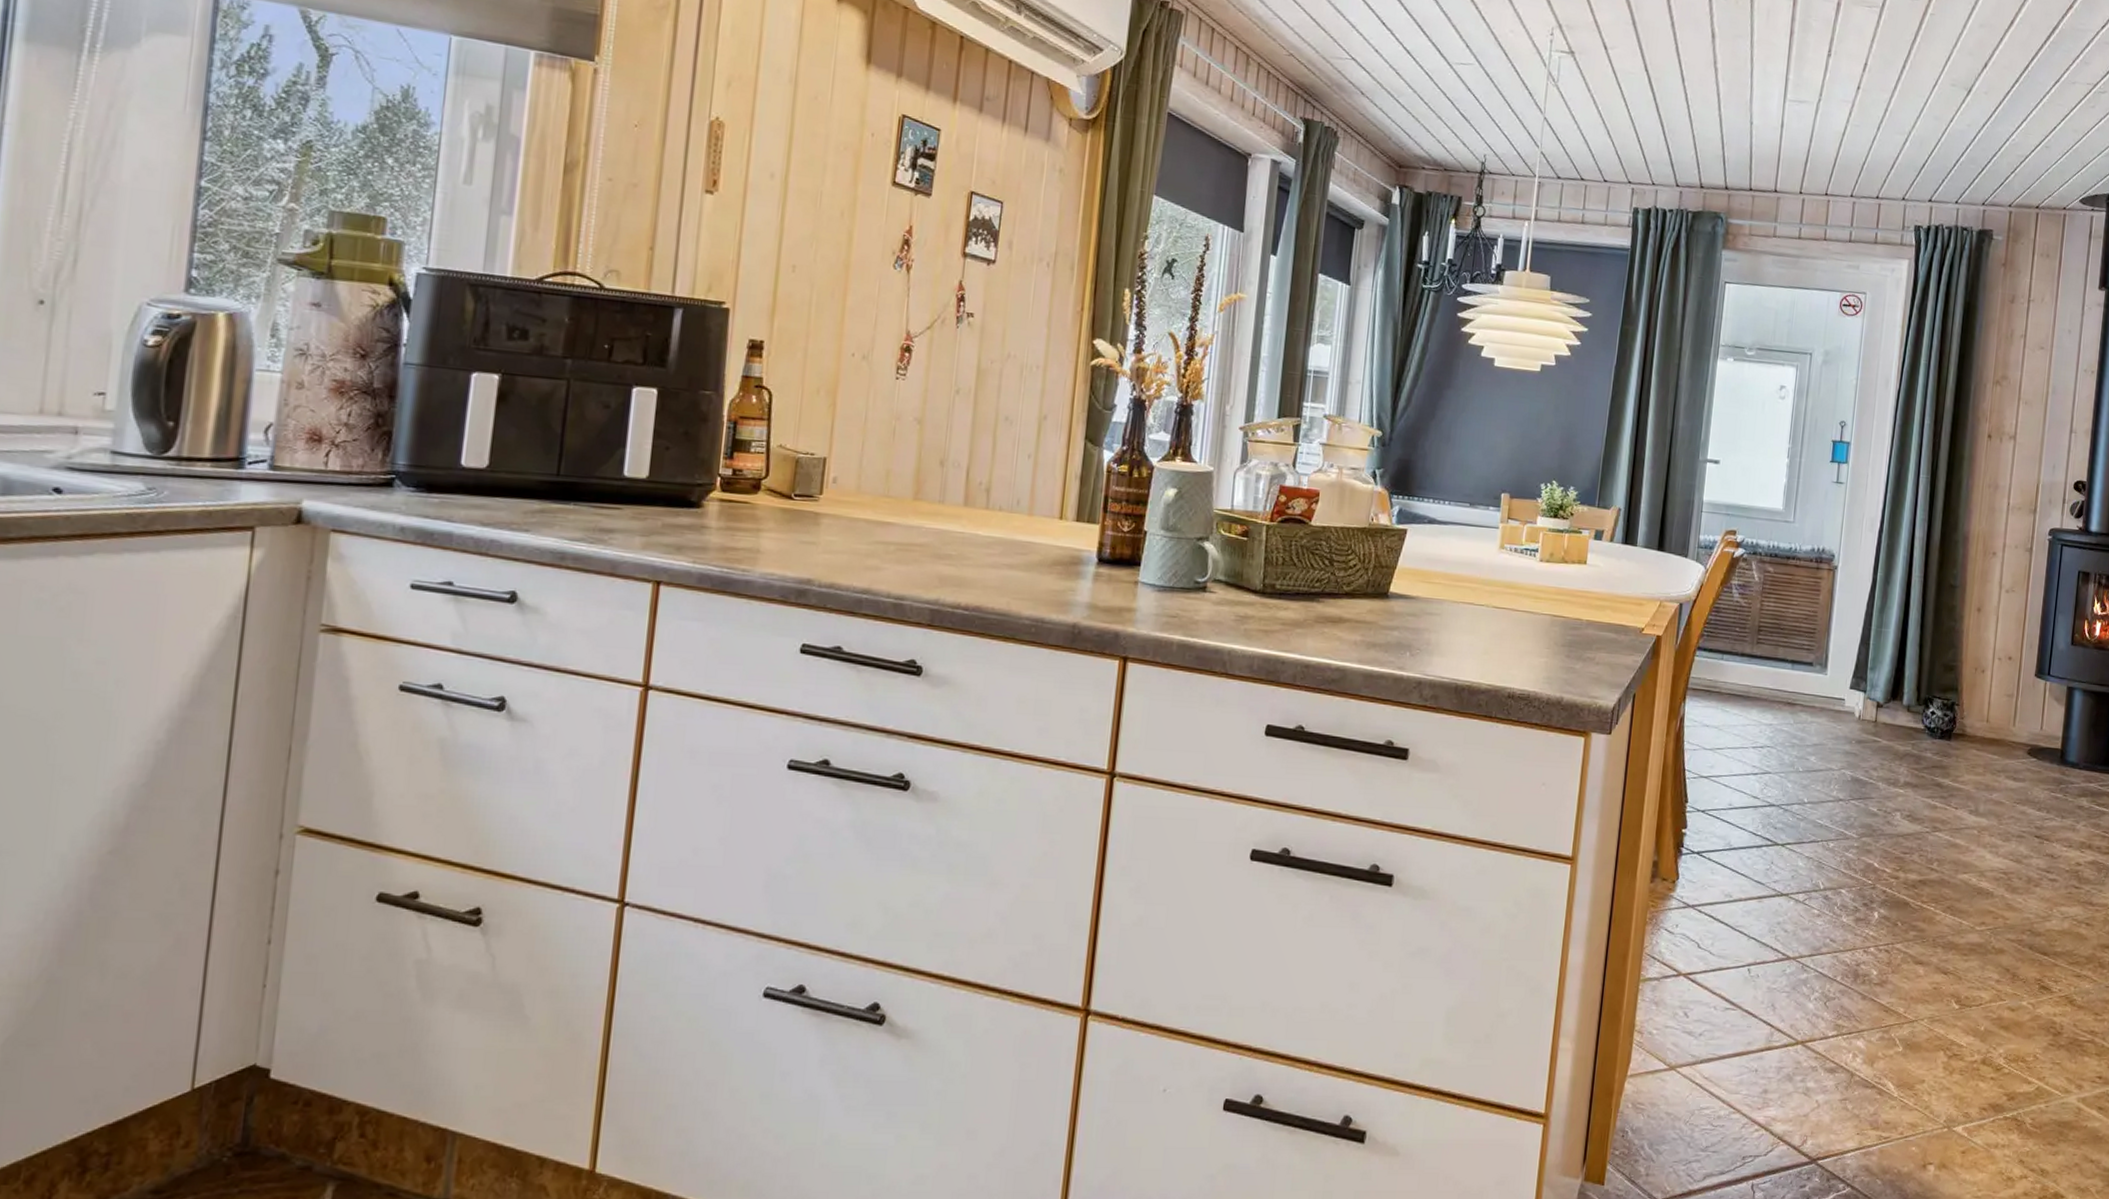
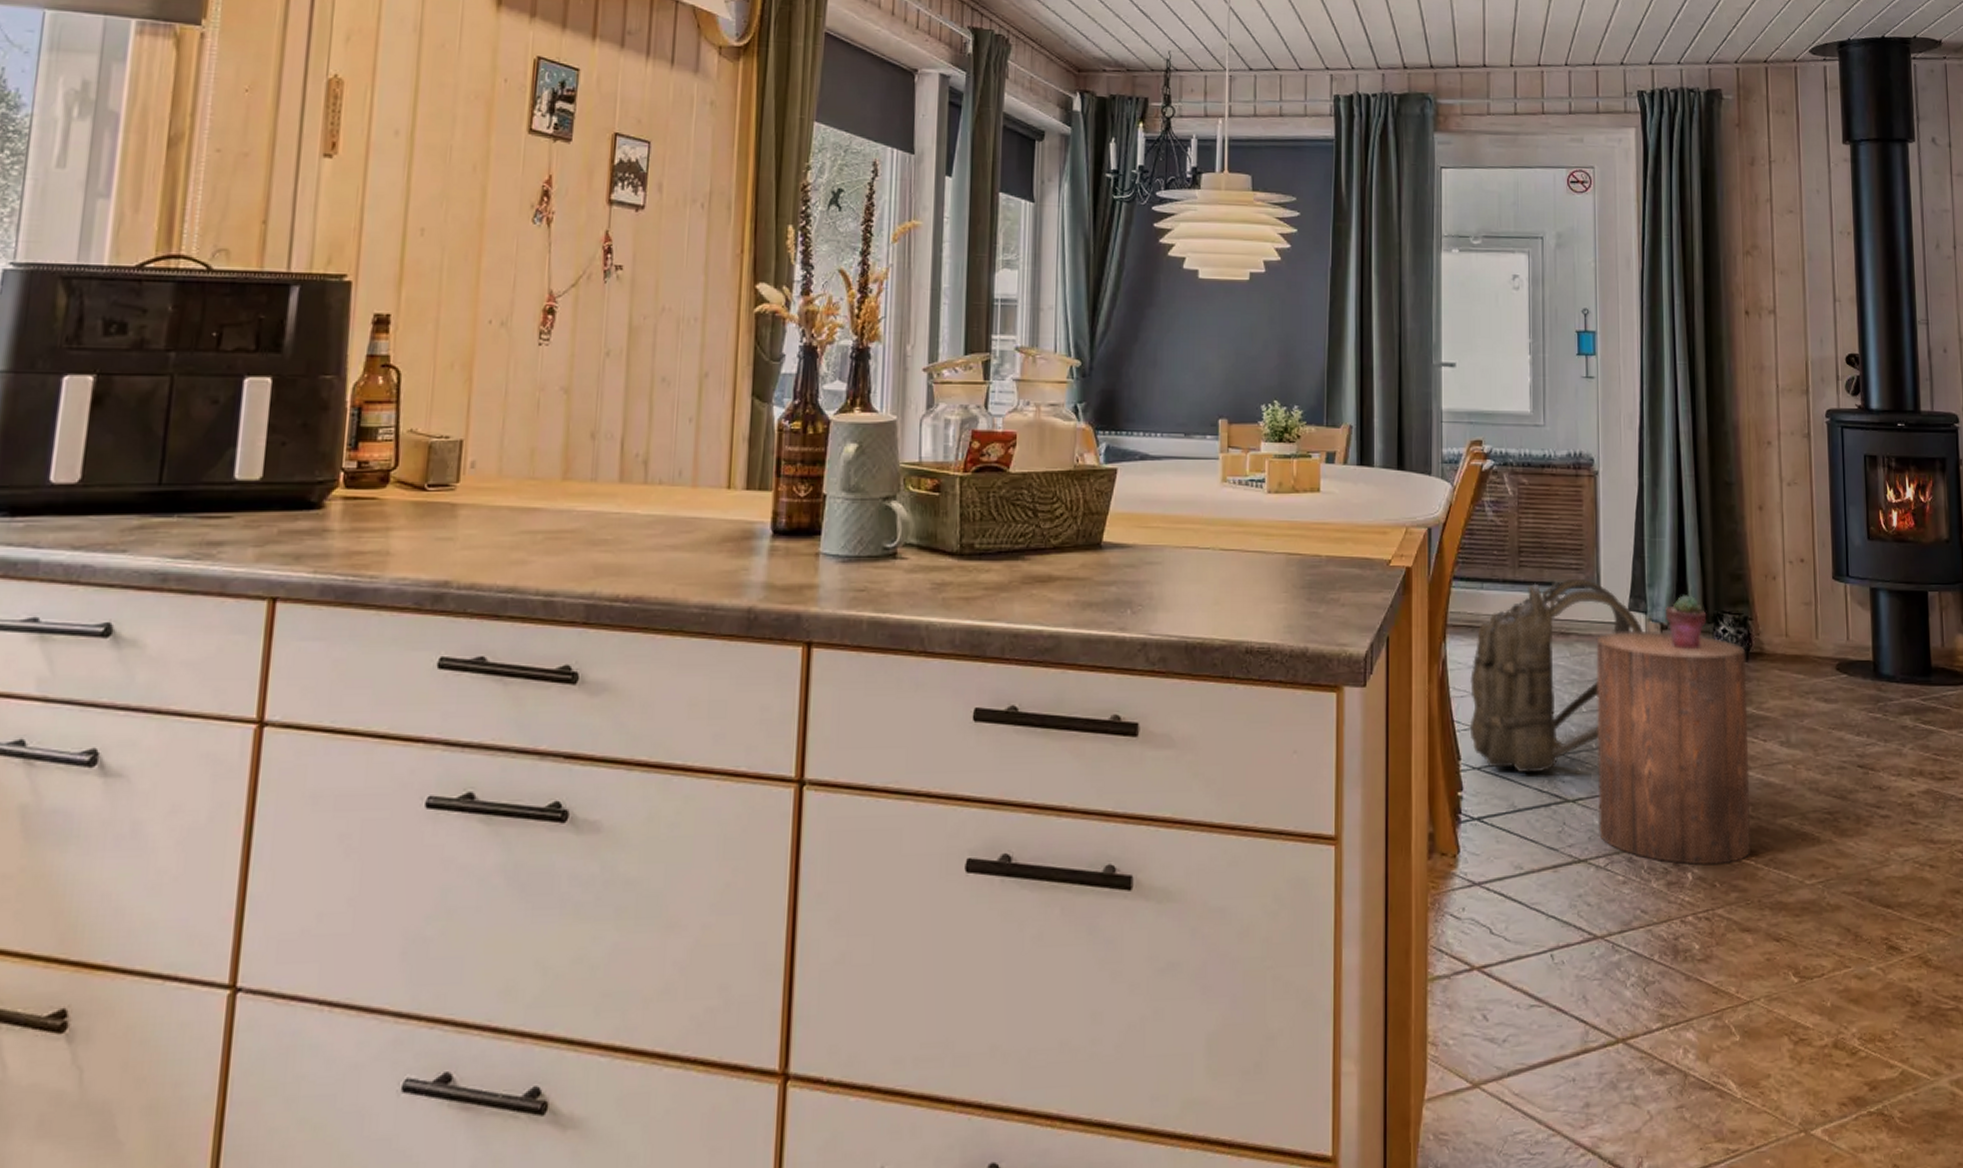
backpack: none [1698,657,1861,818] -> present [1469,578,1643,772]
stool: none [1801,706,1950,908] -> present [1596,630,1752,865]
potted succulent: none [1881,679,1919,727] -> present [1665,595,1707,650]

